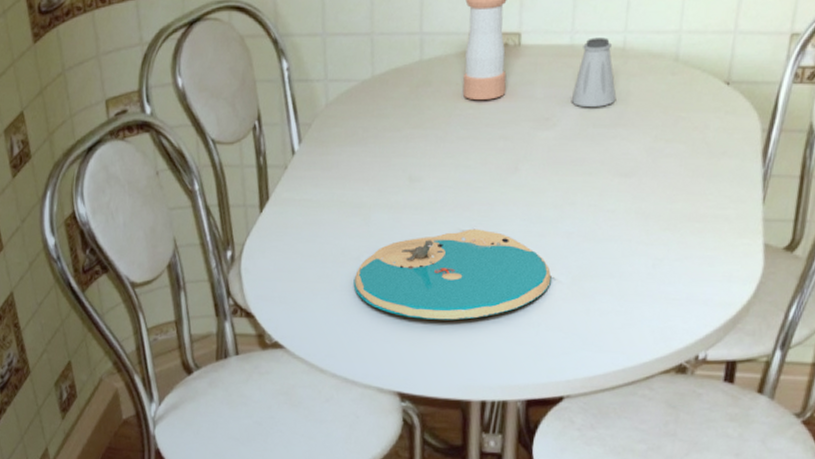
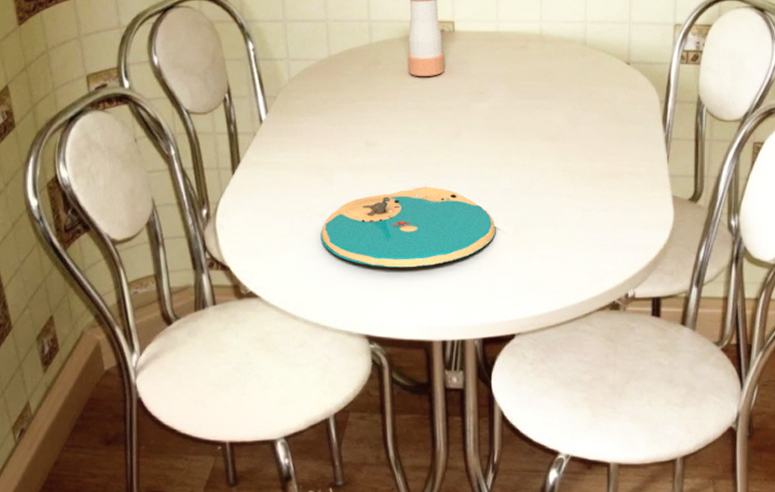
saltshaker: present [571,37,617,107] -> none [500,26,538,82]

